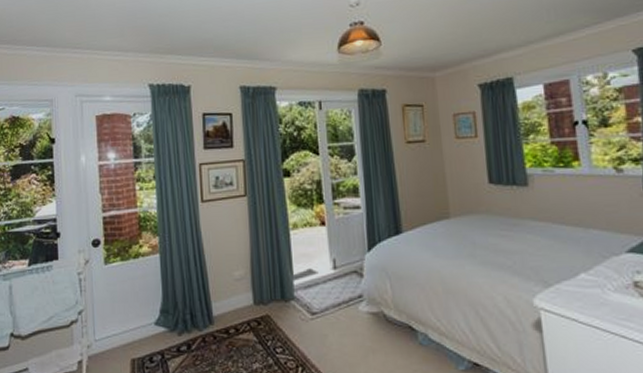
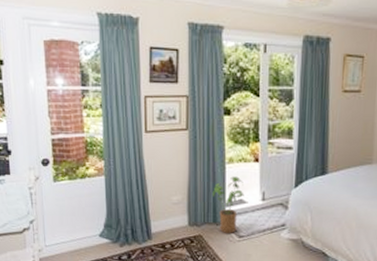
house plant: none [277,243,313,311] -> present [212,176,245,233]

